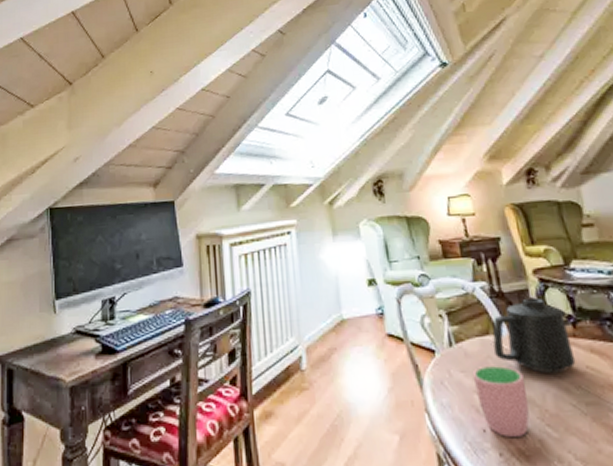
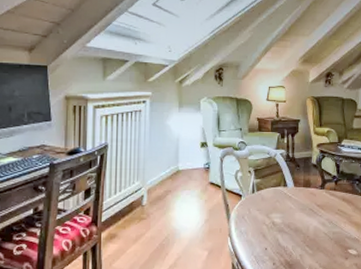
cup: present [472,364,530,437] -> none [264,206,298,253]
mug: present [492,297,576,374] -> none [282,163,333,214]

